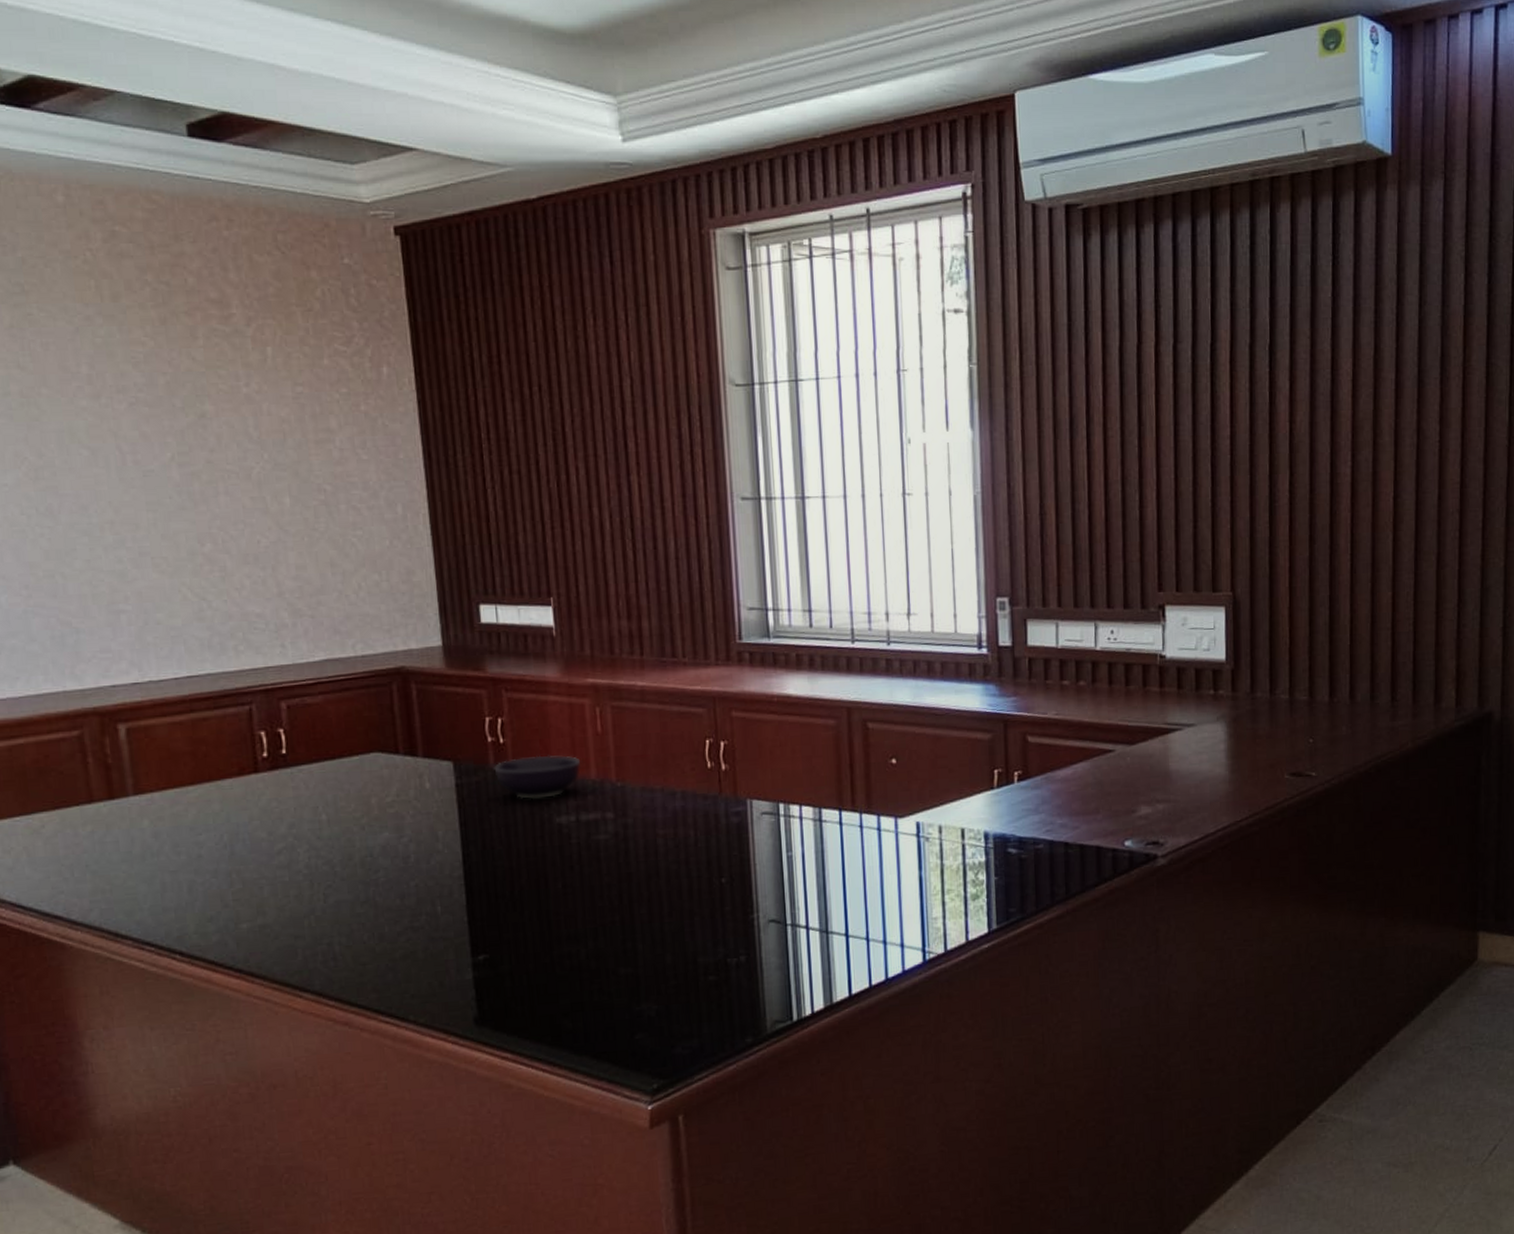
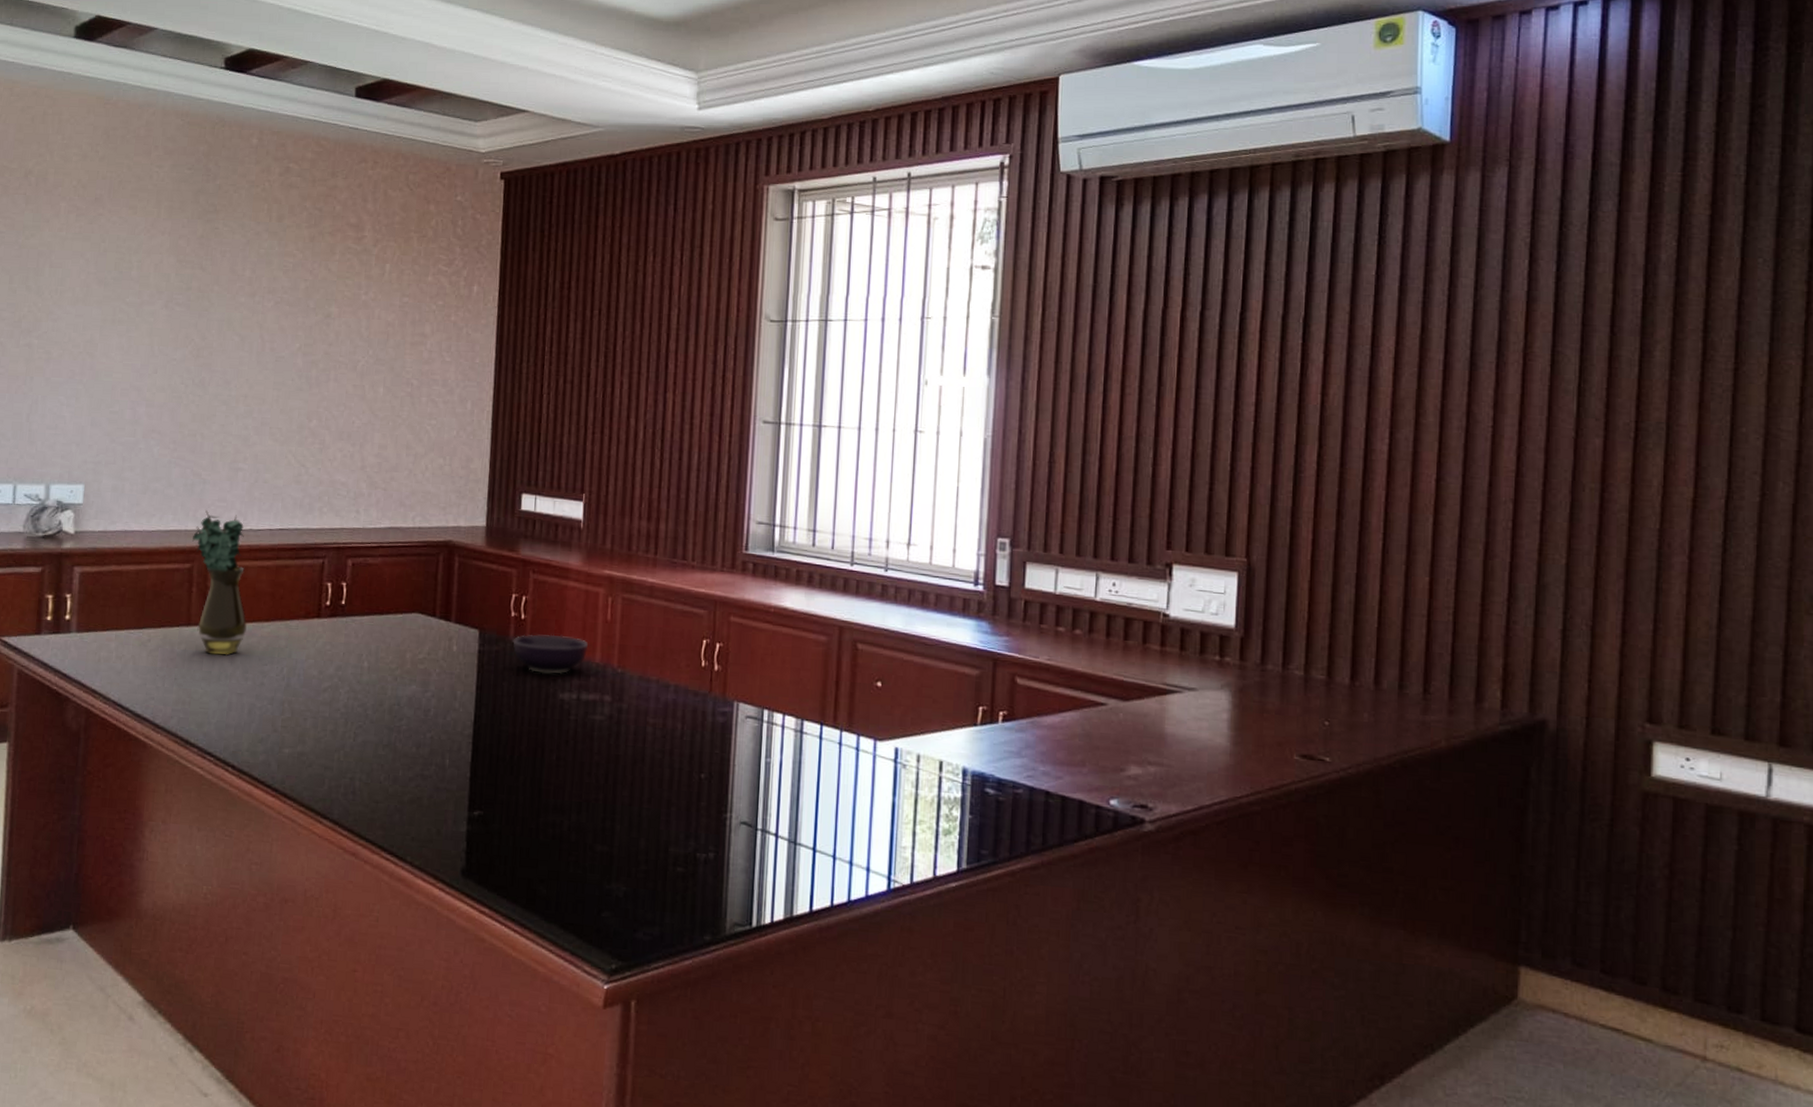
vase: none [75,665,168,832] -> present [192,510,248,656]

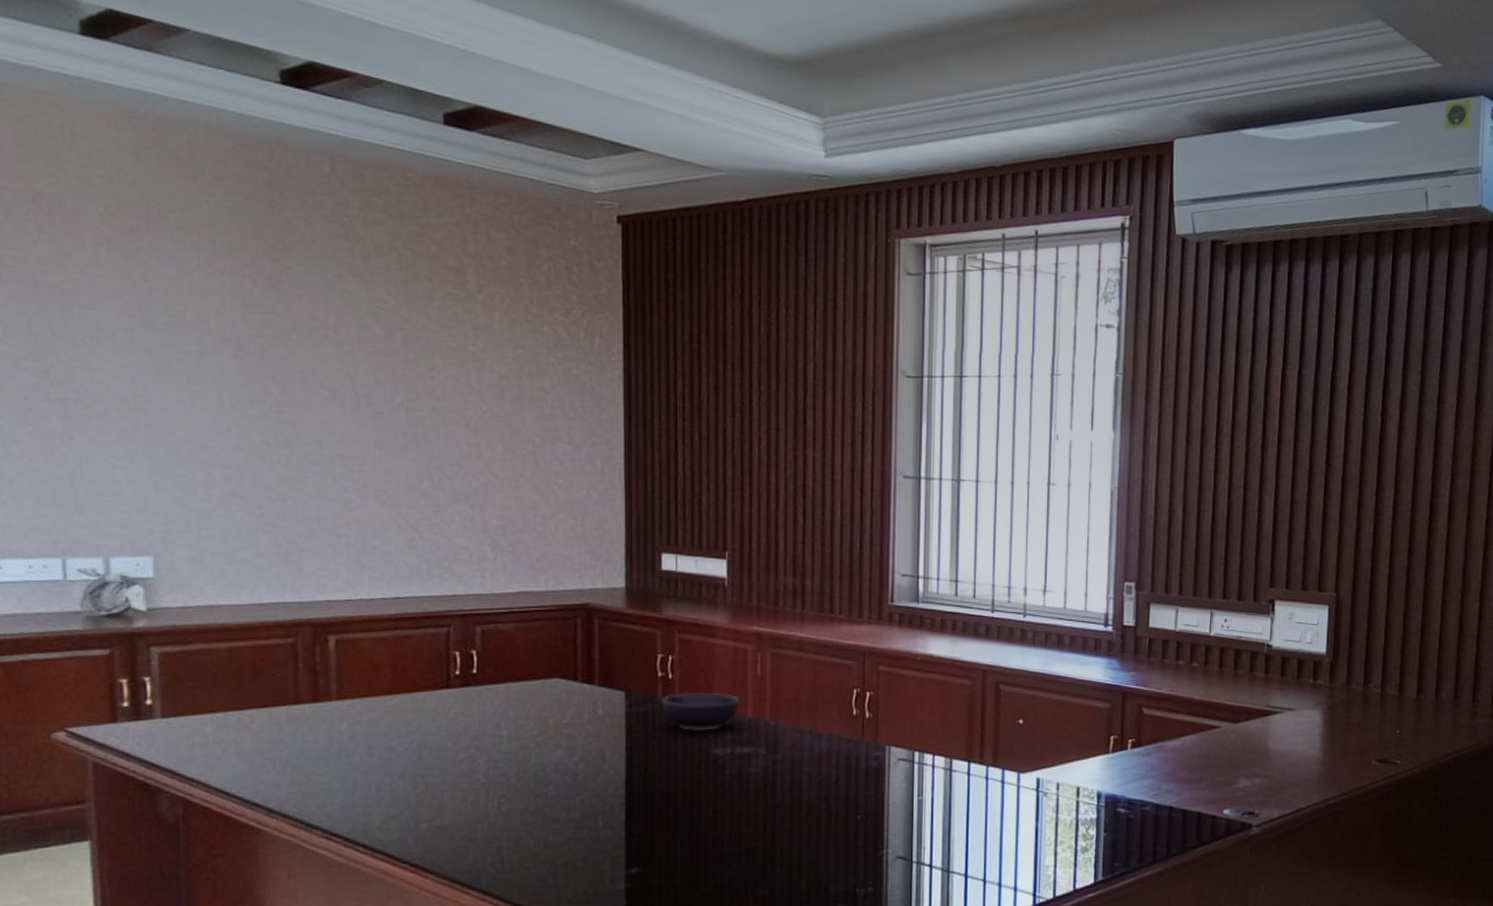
vase: present [192,510,248,656] -> none [293,581,367,733]

